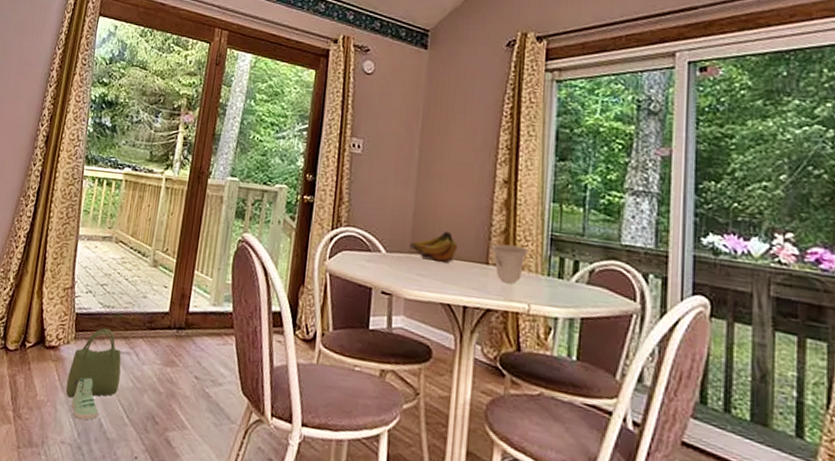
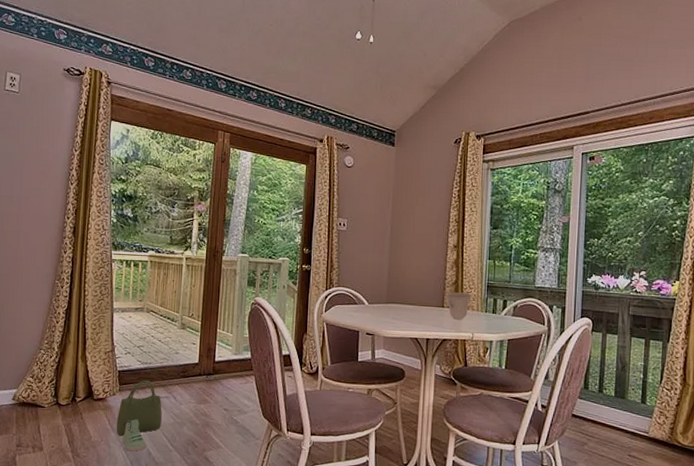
fruit: present [409,231,458,264] -> none [386,285,421,309]

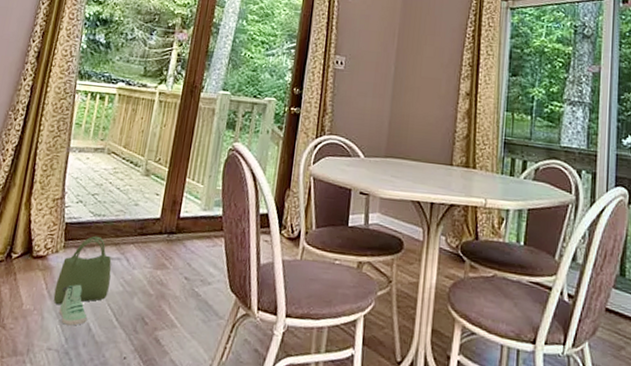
cup: present [445,292,472,320] -> none [455,148,486,182]

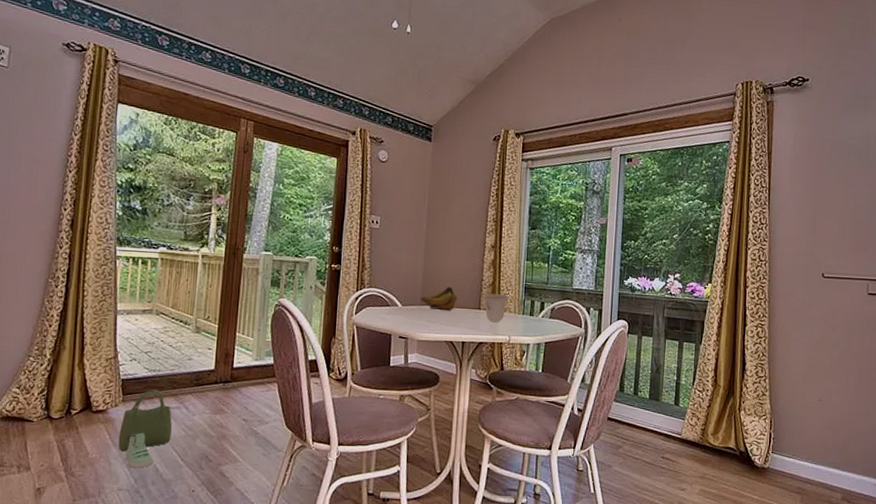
fruit: none [385,137,427,166] -> present [420,286,457,311]
cup: none [455,148,486,182] -> present [482,294,509,322]

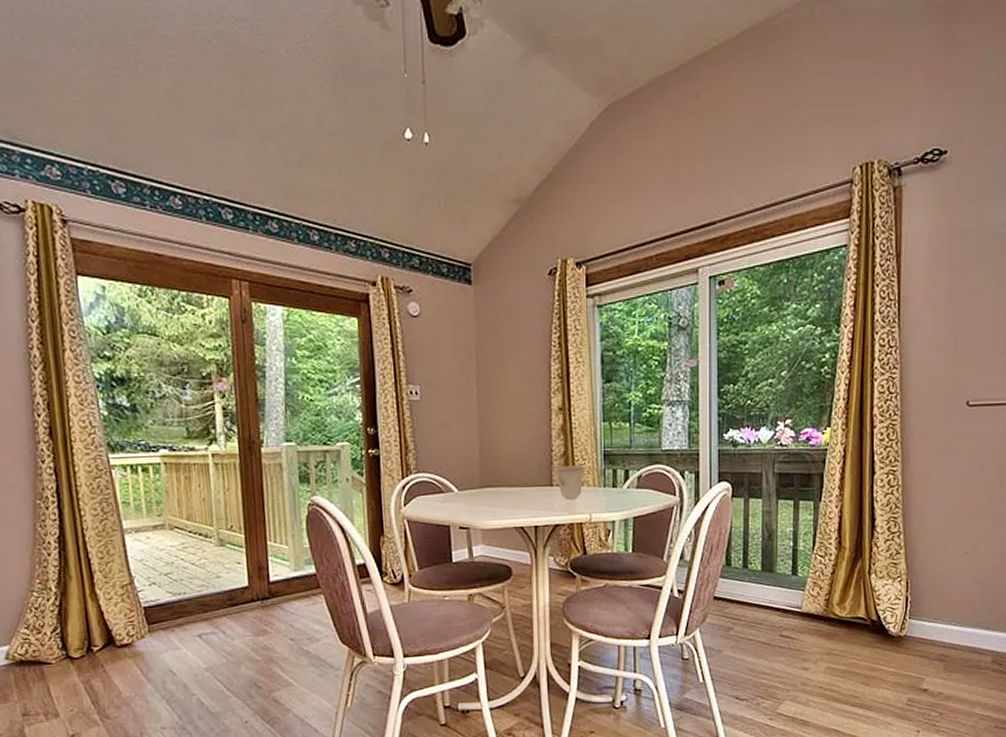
handbag: present [118,389,172,452] -> none [151,614,211,687]
sneaker: present [125,432,153,468] -> none [160,663,196,704]
fruit: present [420,286,457,311] -> none [480,462,524,492]

